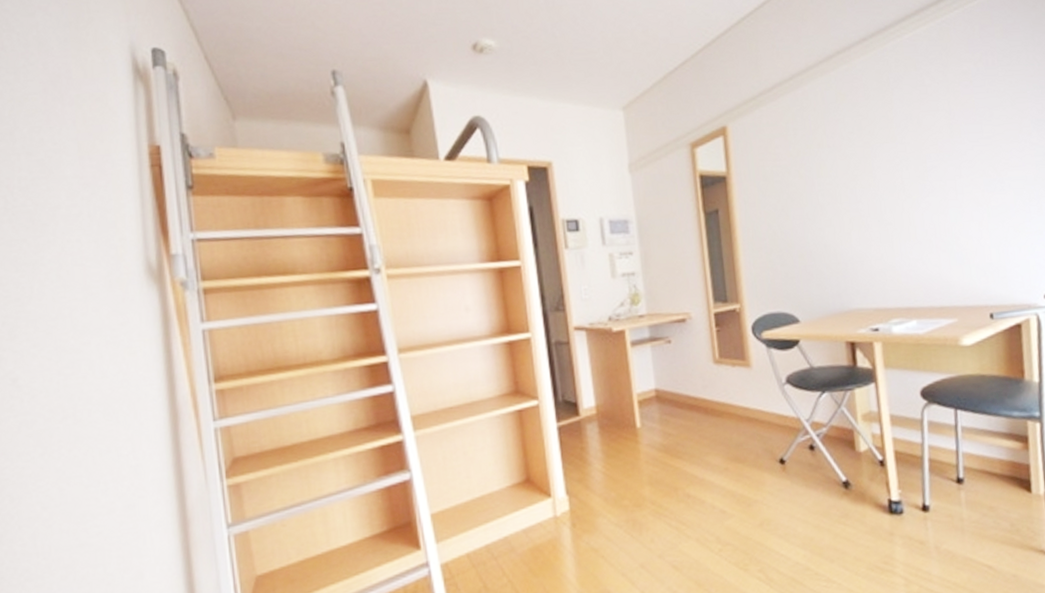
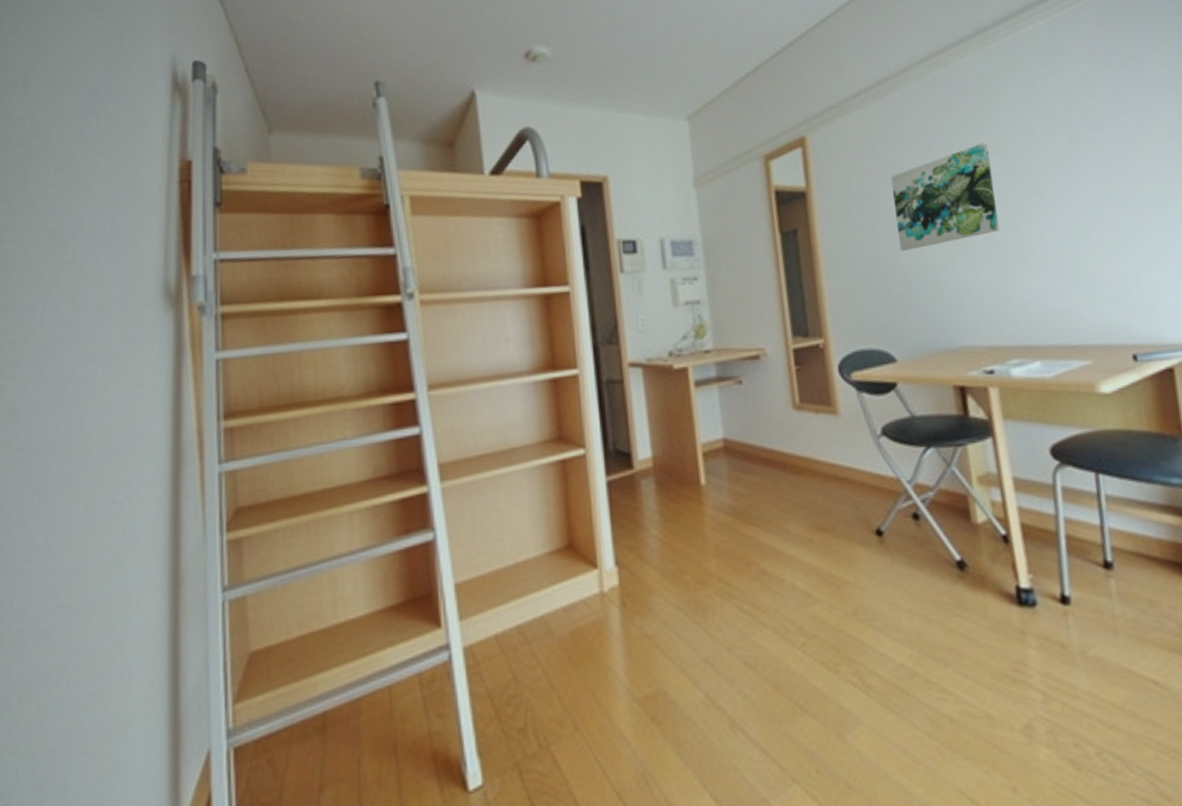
wall art: none [799,132,889,228] -> present [891,142,1000,251]

